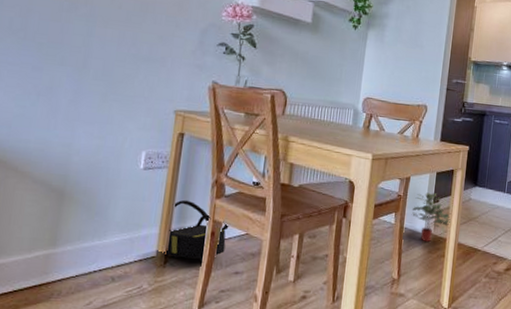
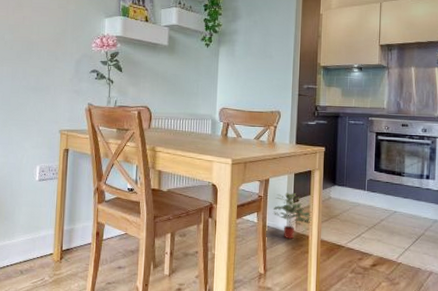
backpack: present [163,200,229,263] -> none [59,205,110,259]

